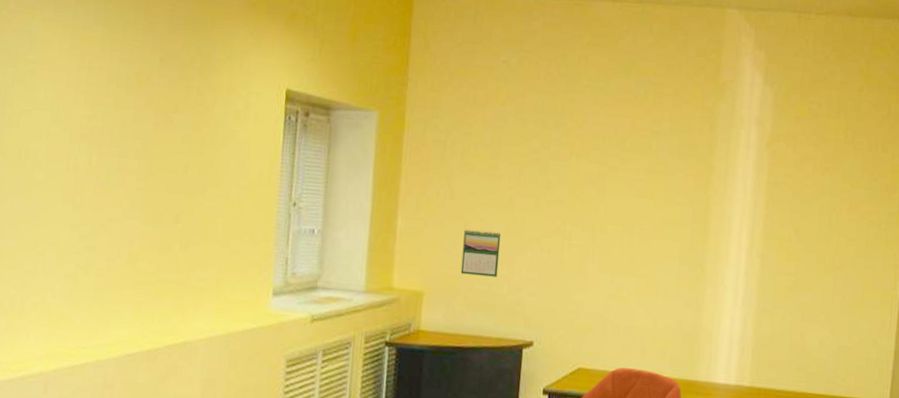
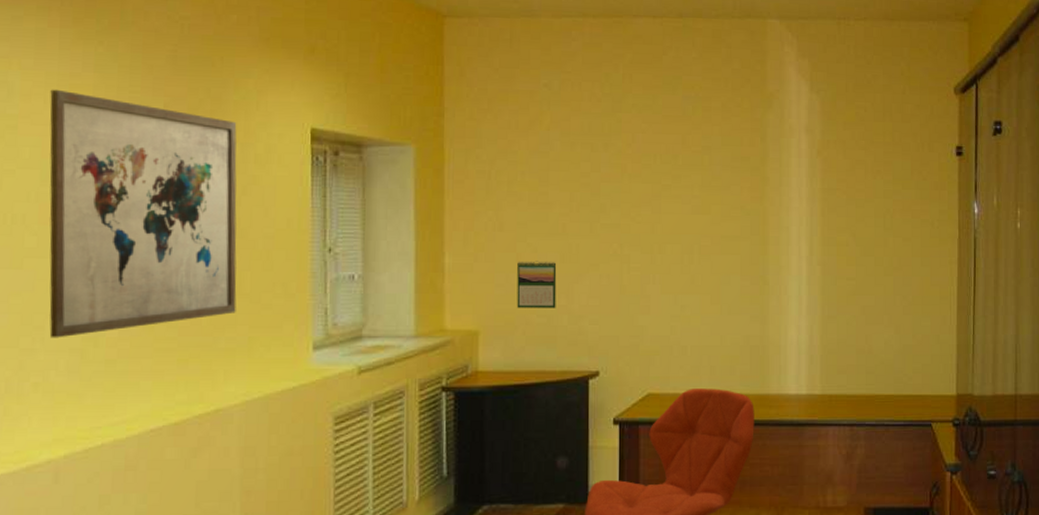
wall art: none [49,39,222,264] -> present [49,89,237,338]

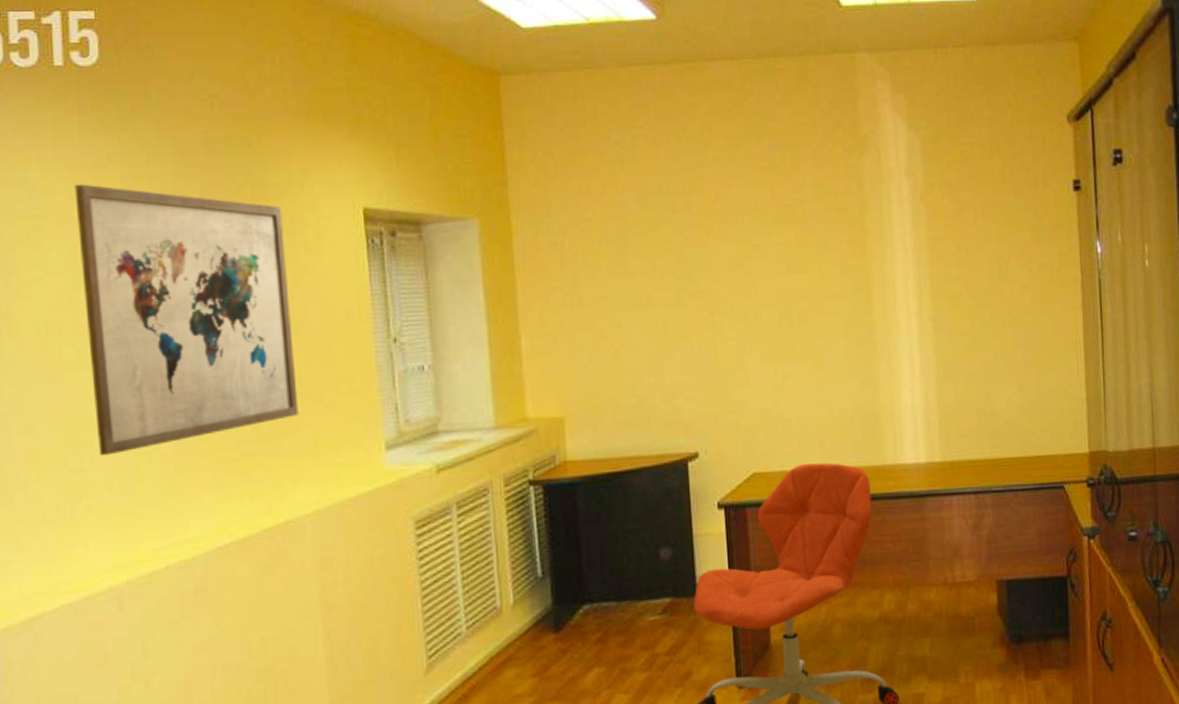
calendar: present [517,261,557,308] -> none [600,336,646,390]

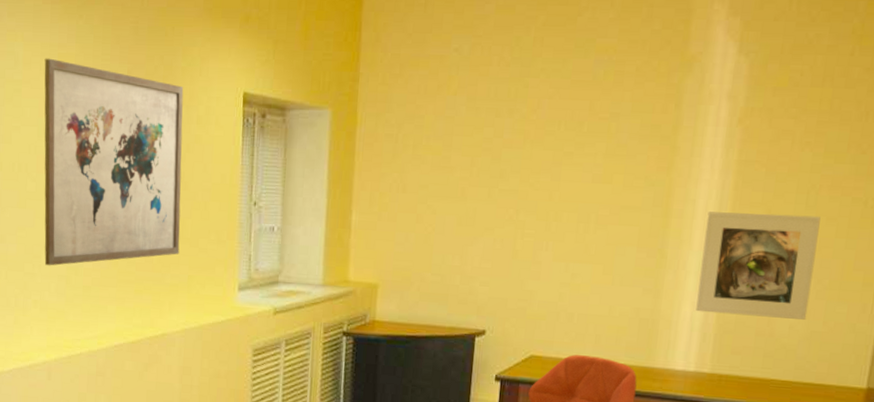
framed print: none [909,285,1022,399] -> present [696,211,821,321]

